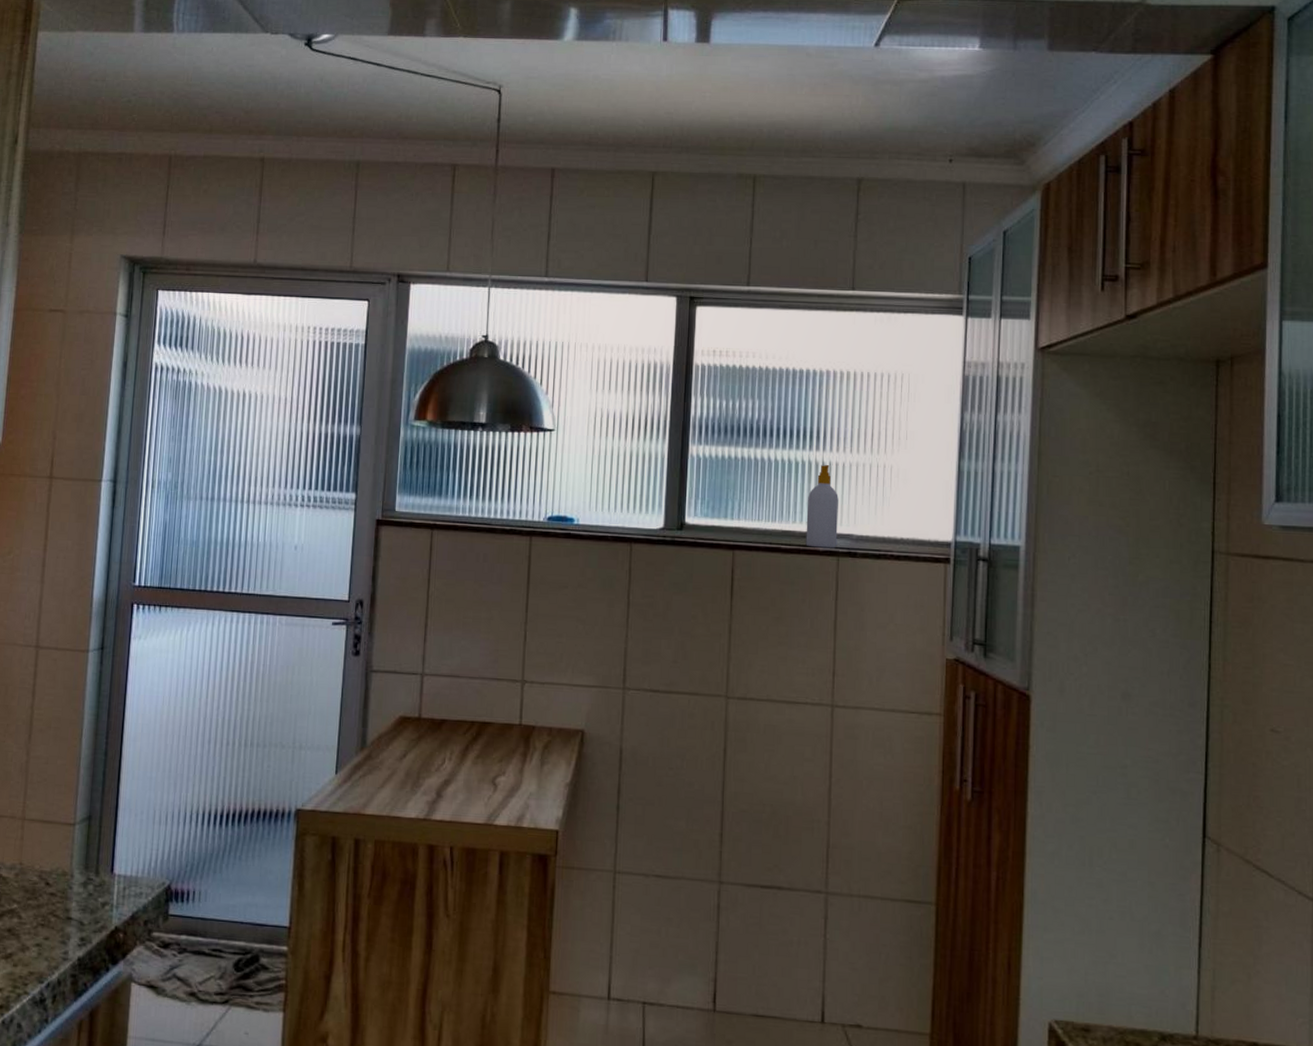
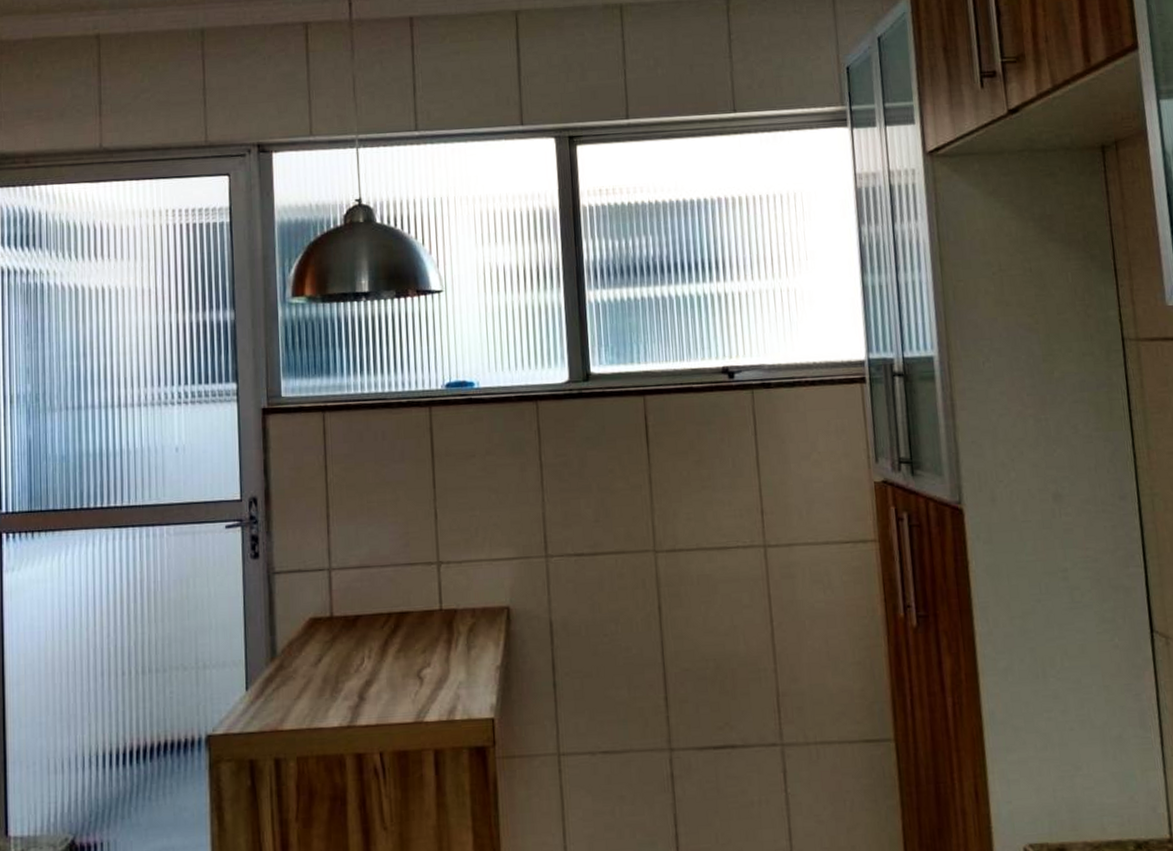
soap bottle: present [805,464,839,548] -> none [714,294,750,383]

